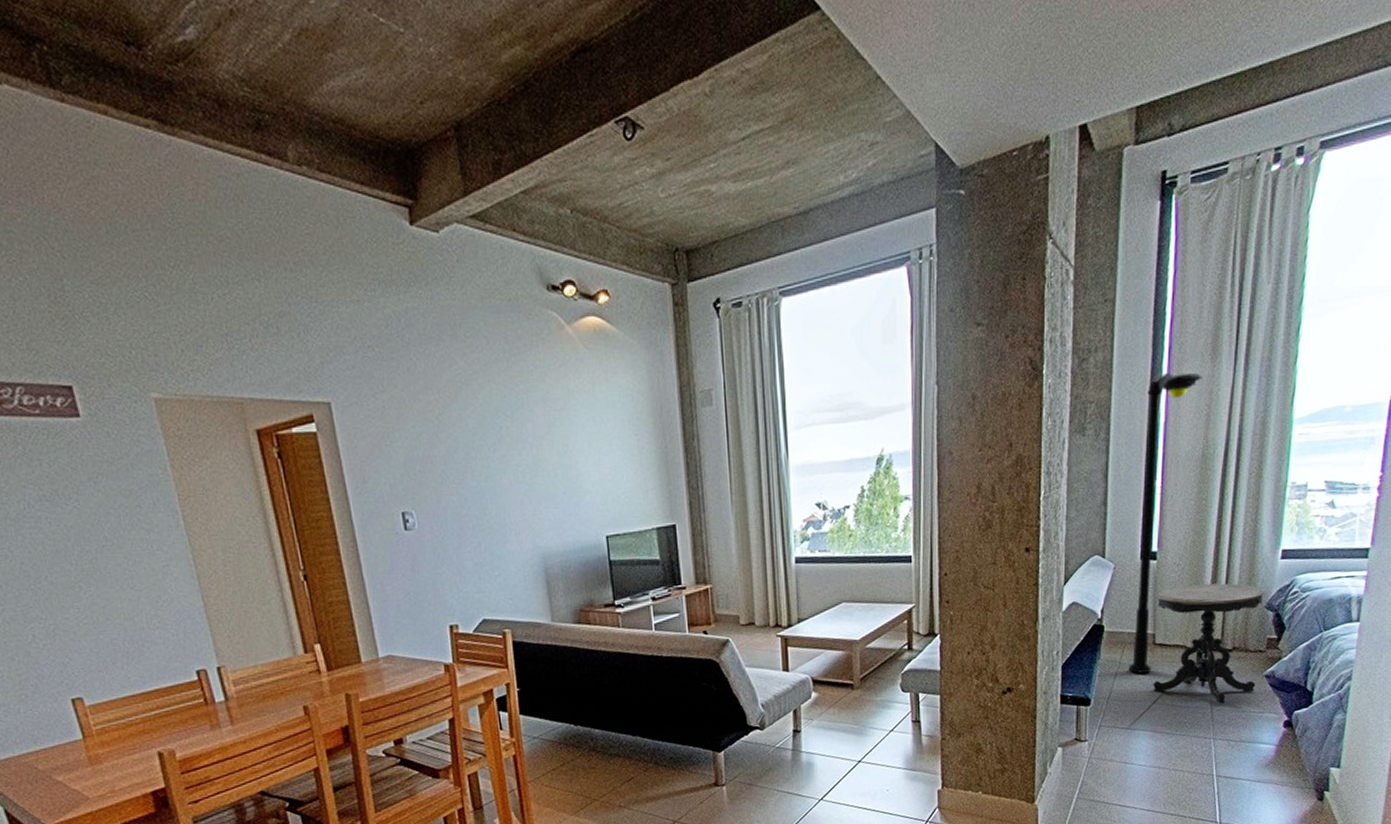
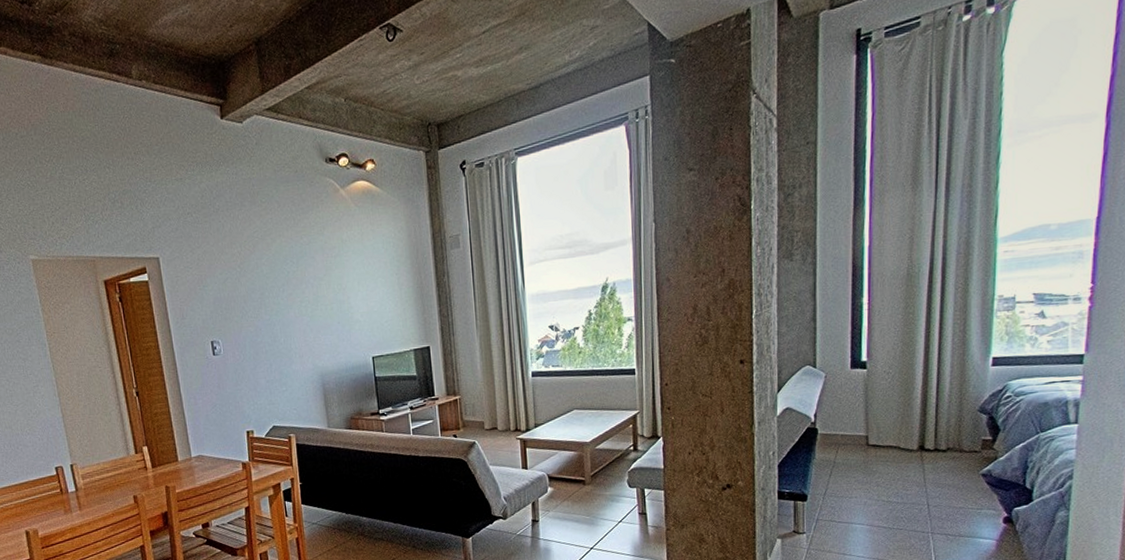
floor lamp: present [1128,373,1202,674] -> none [843,201,904,473]
side table: present [1152,583,1264,704] -> none [867,389,976,501]

